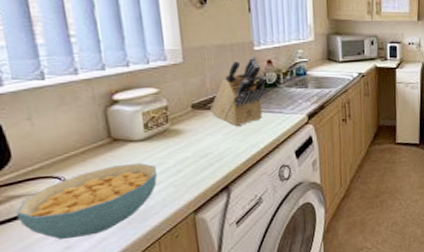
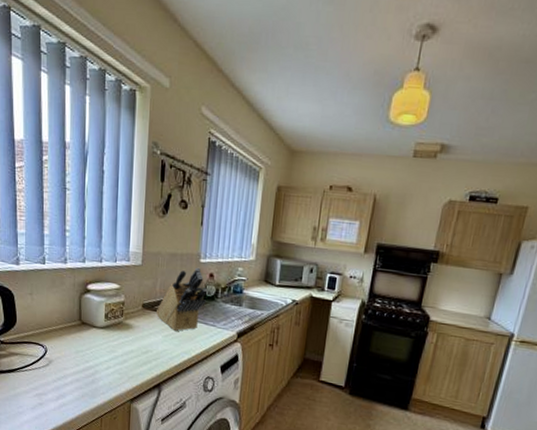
cereal bowl: present [16,162,158,240] -> none [13,344,108,399]

